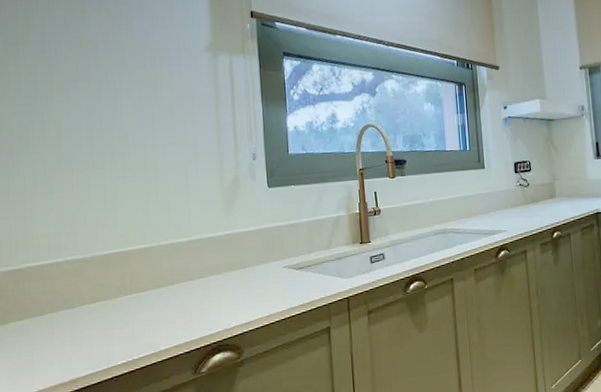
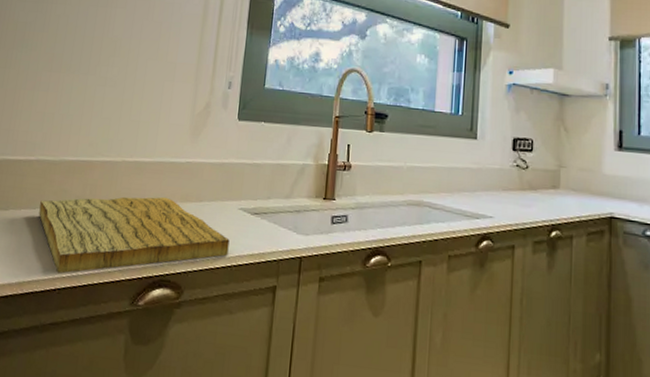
cutting board: none [78,270,280,362] -> present [38,196,230,274]

